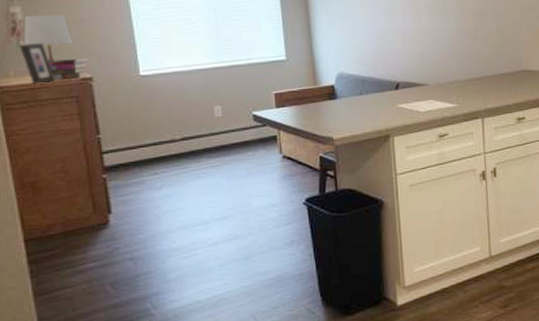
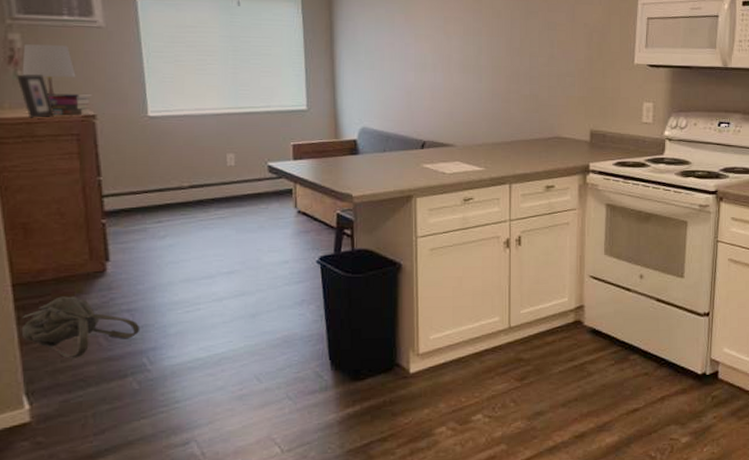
backpack: none [34,248,143,307] -> present [21,296,141,359]

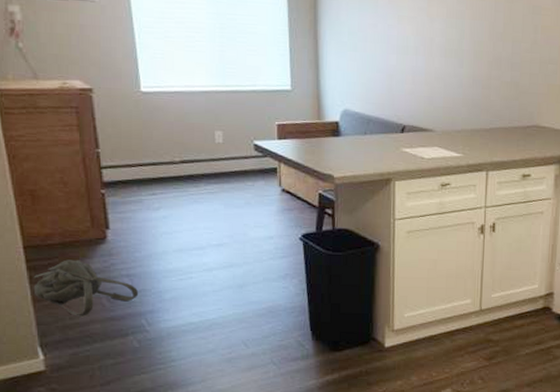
picture frame: present [17,74,54,118] -> none [19,46,54,90]
table lamp: present [22,44,76,95] -> none [23,16,73,68]
books: present [47,93,93,116] -> none [47,66,89,89]

